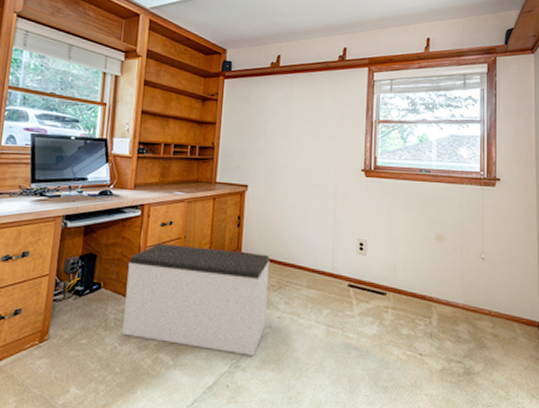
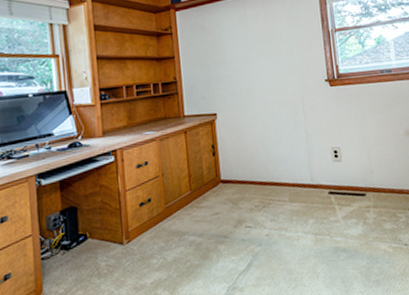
bench: present [122,243,270,355] -> none [111,177,256,280]

